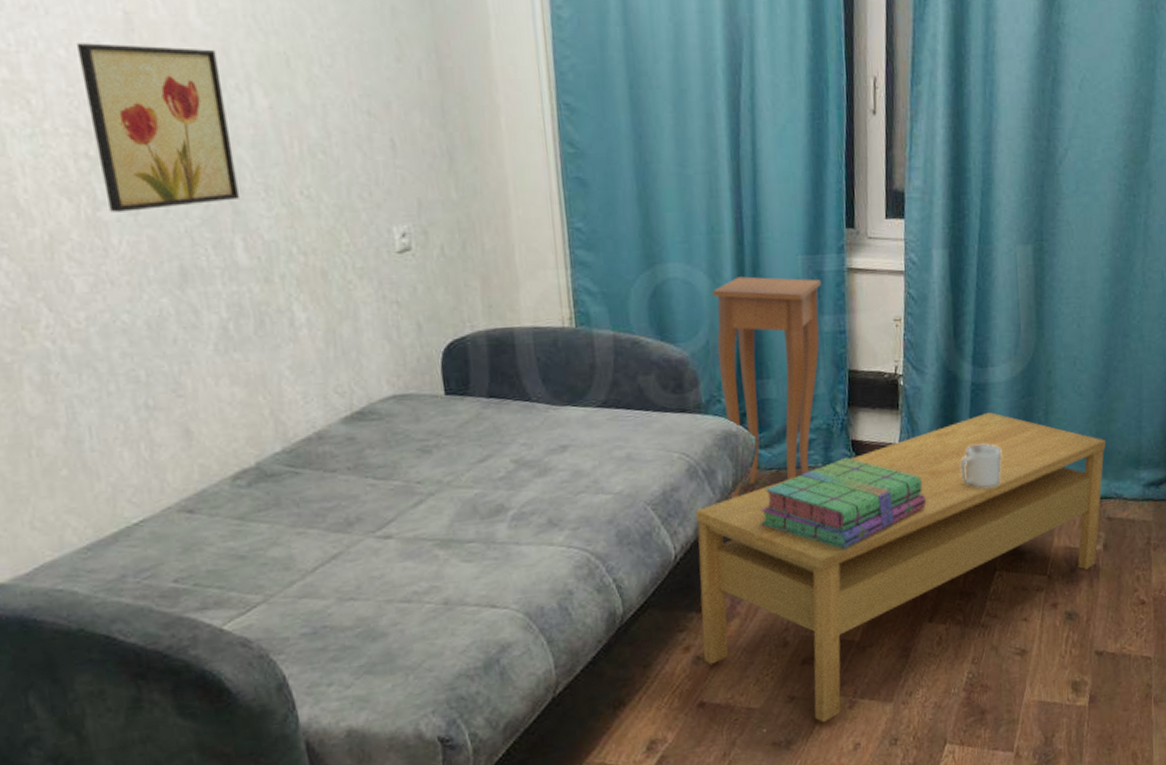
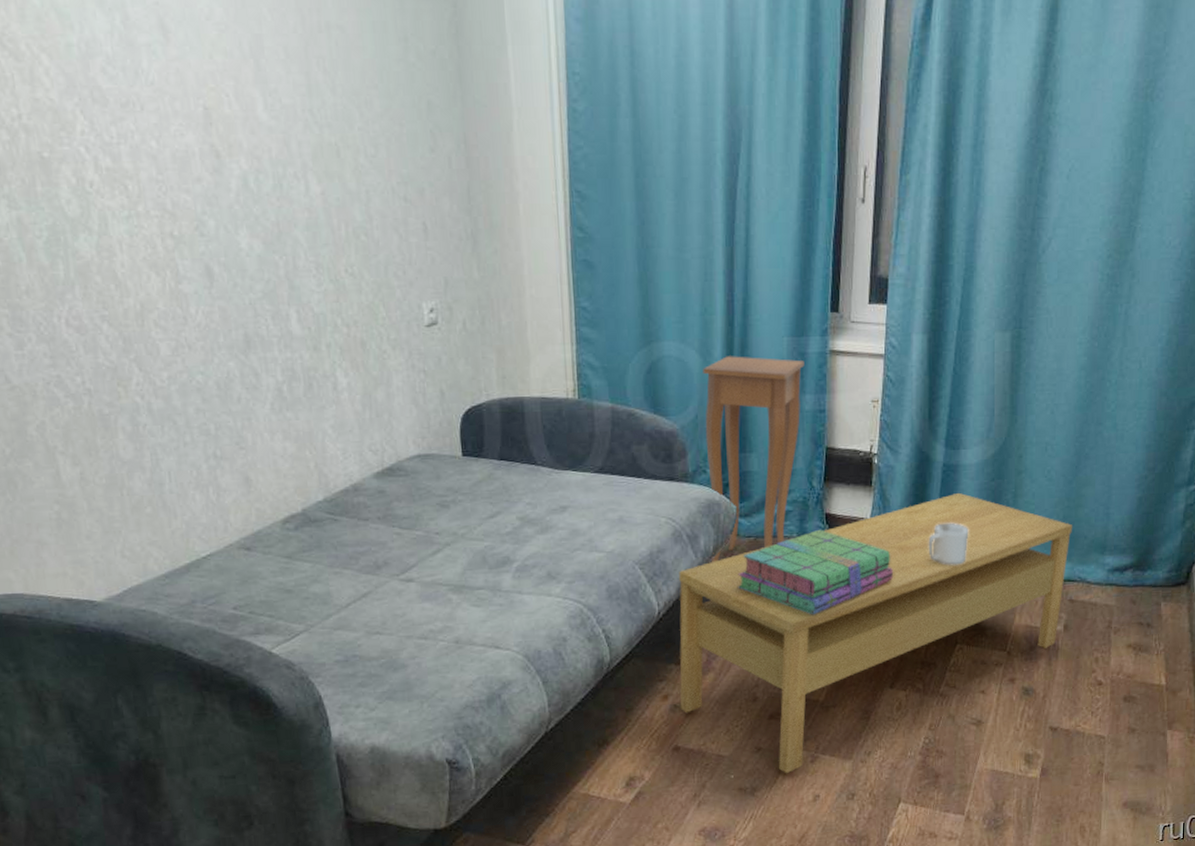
wall art: present [76,43,239,212] -> none [165,135,294,286]

